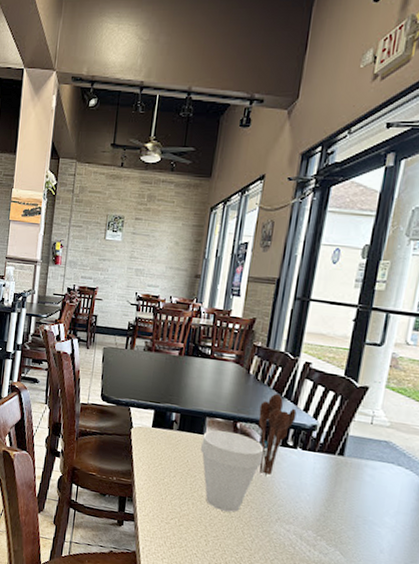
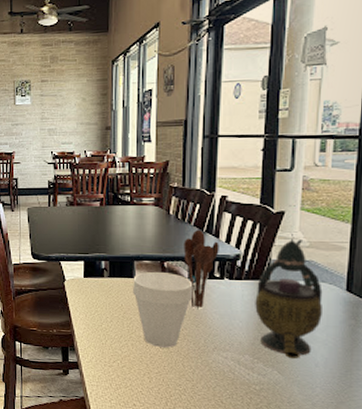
teapot: none [325,417,398,542] -> present [255,240,323,359]

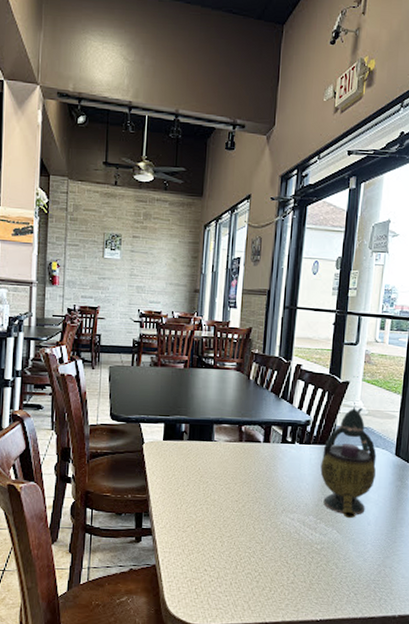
cup: present [133,271,193,348] -> none [211,435,267,511]
utensil holder: present [184,230,219,310] -> none [260,396,293,473]

